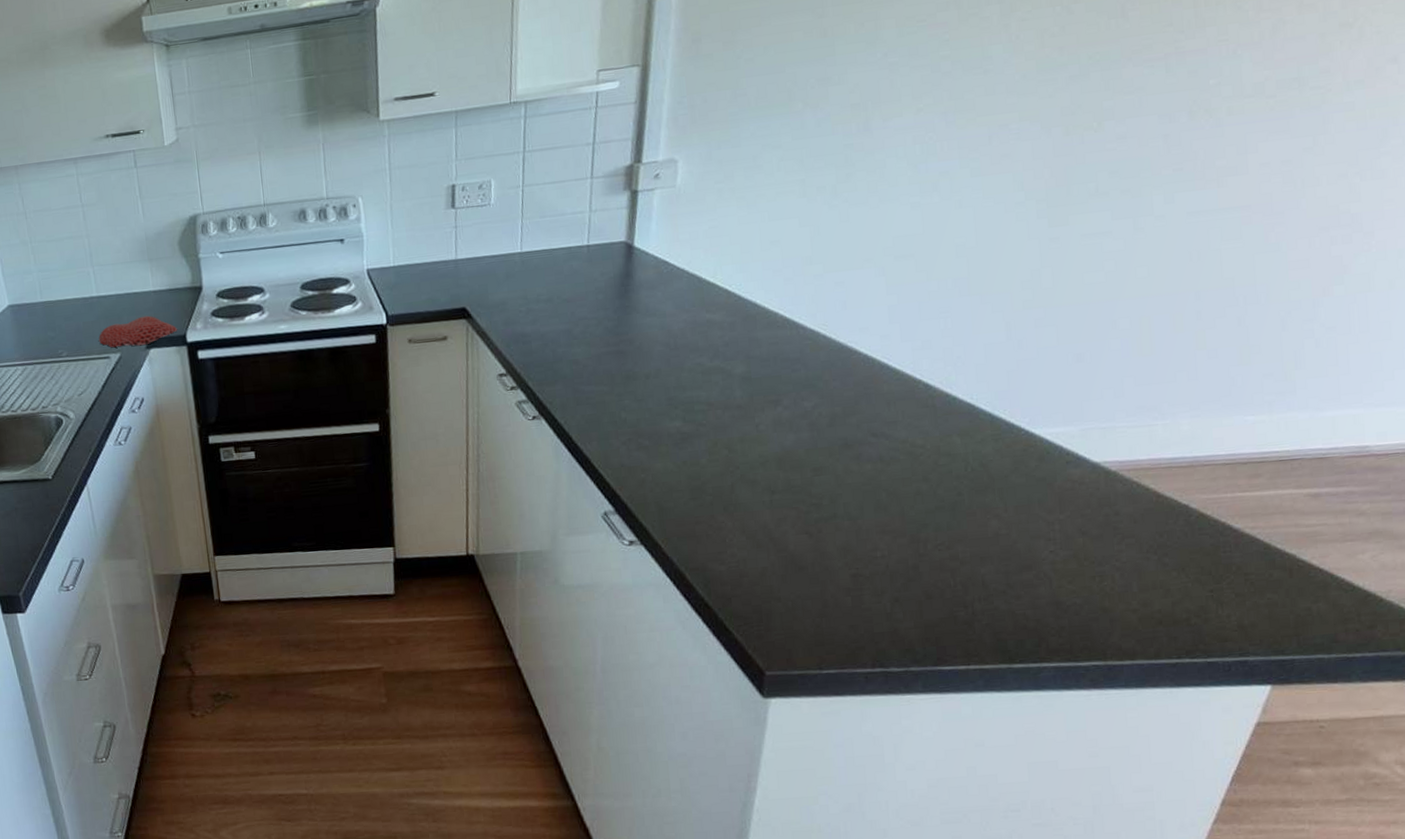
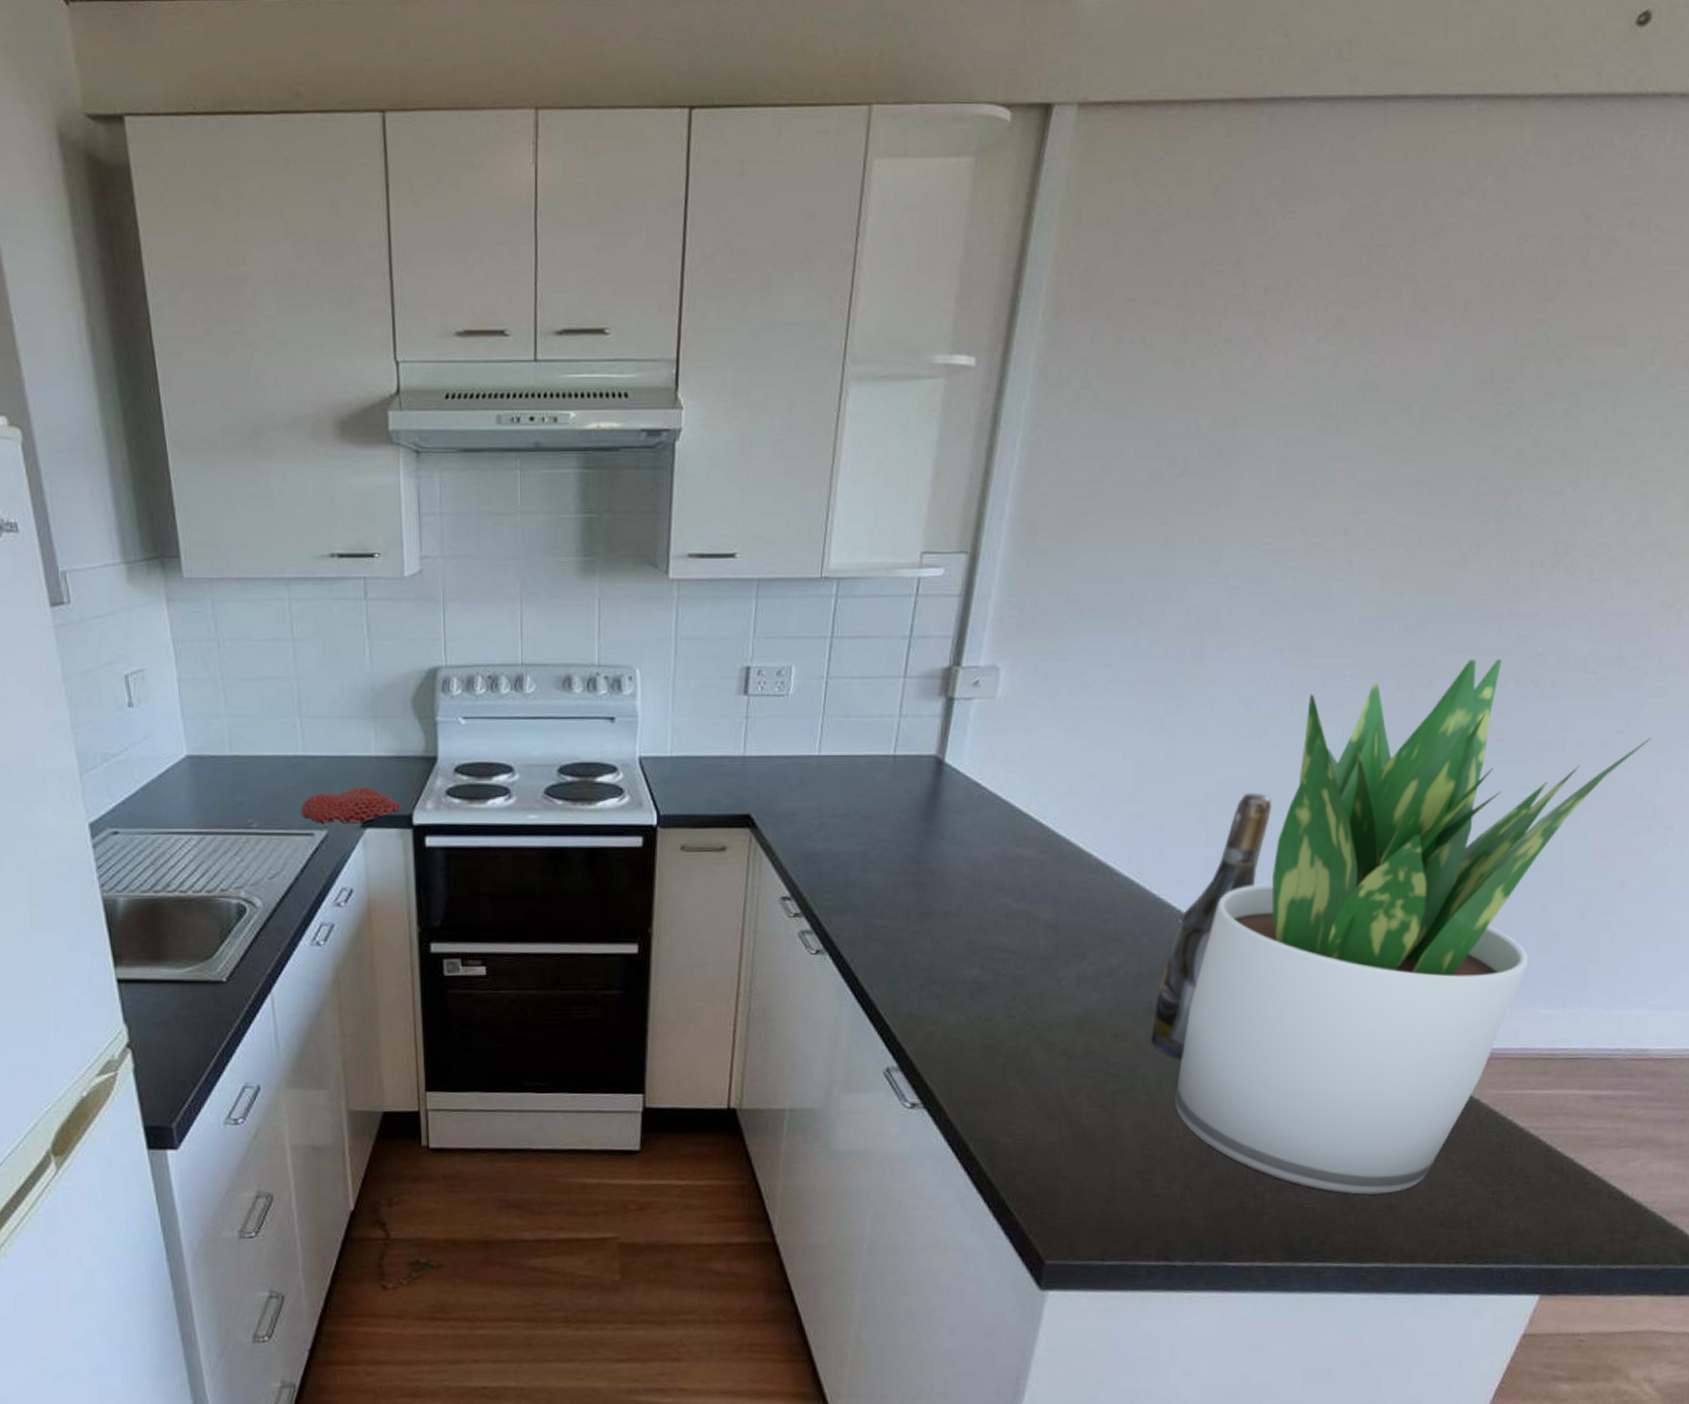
wine bottle: none [849,242,949,487] -> present [1151,792,1272,1059]
planter: none [877,95,1341,600] -> present [1175,659,1651,1195]

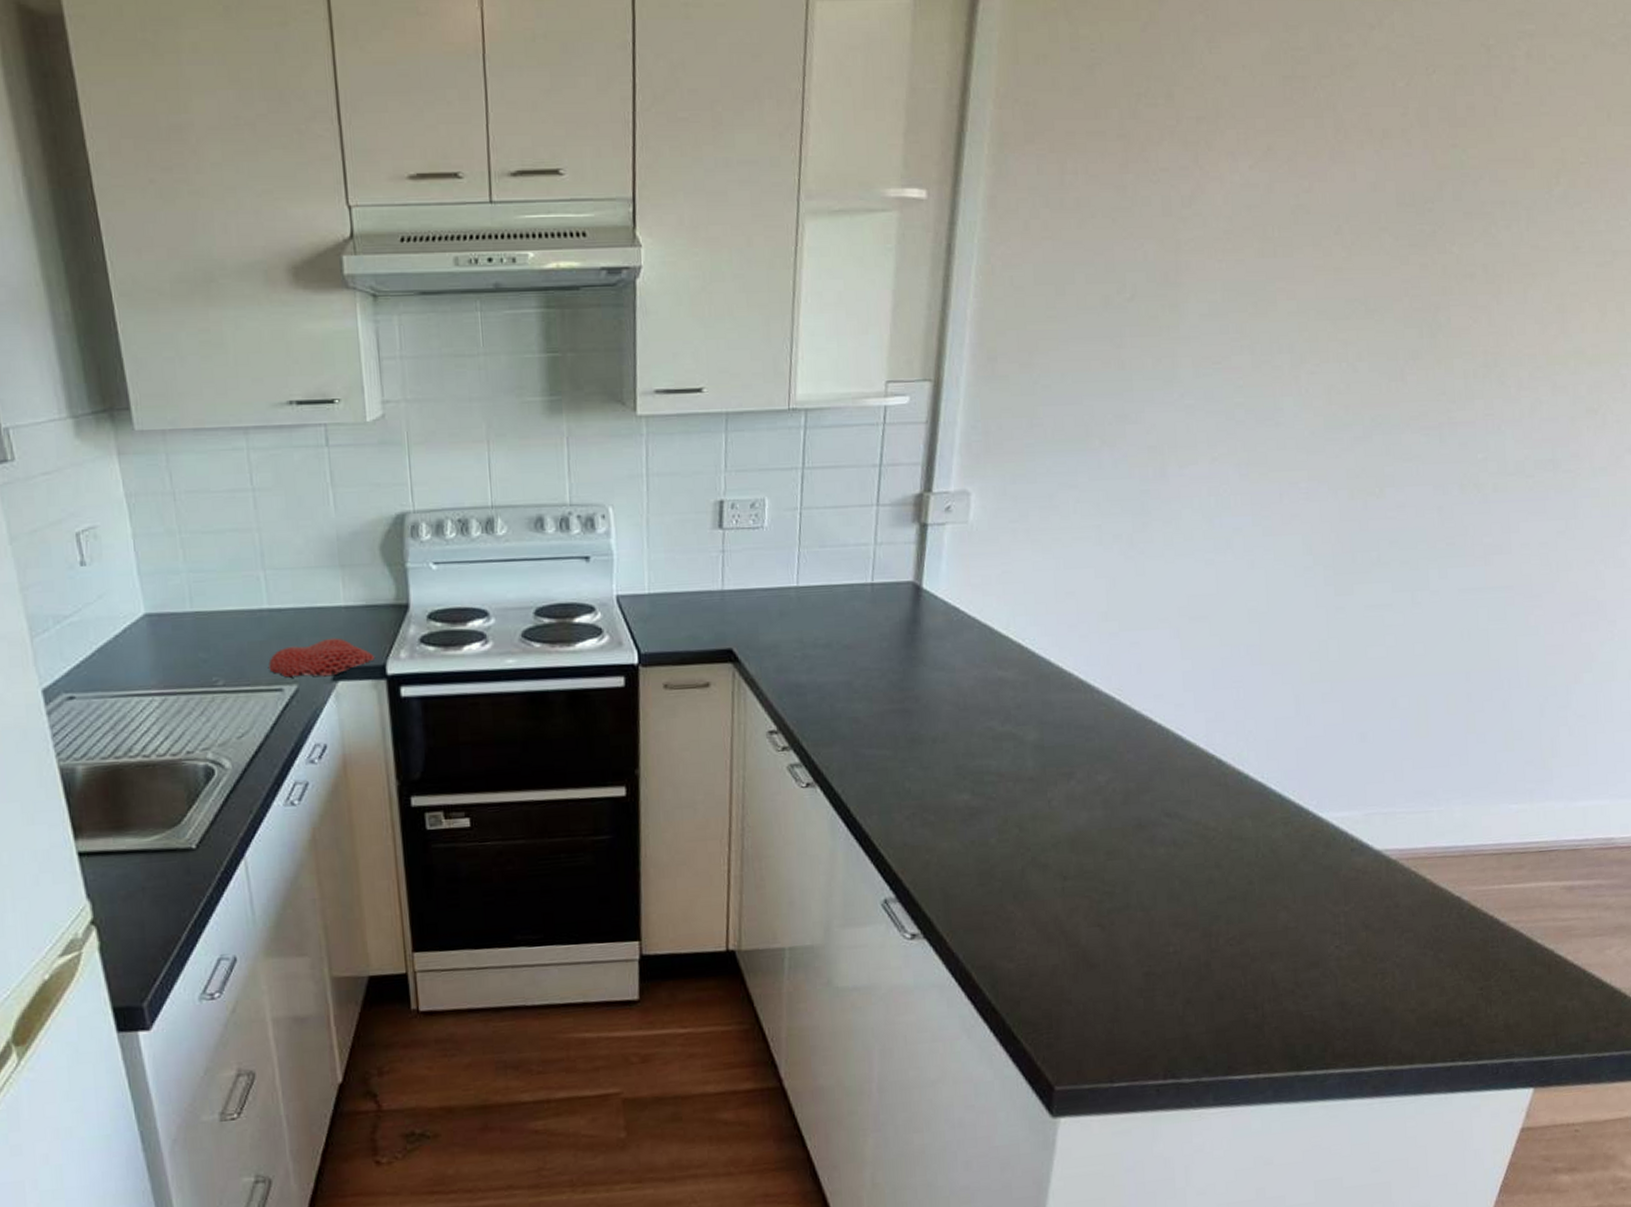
wine bottle: present [1151,792,1272,1059] -> none [1142,605,1242,874]
planter: present [1175,659,1651,1195] -> none [1170,466,1589,999]

